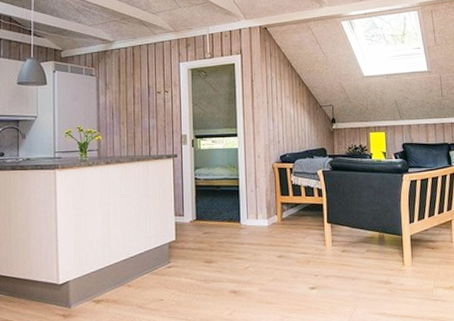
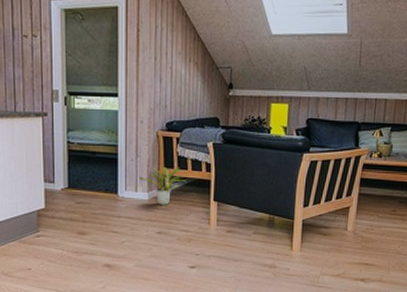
potted plant: none [259,194,302,230] -> present [139,166,187,205]

